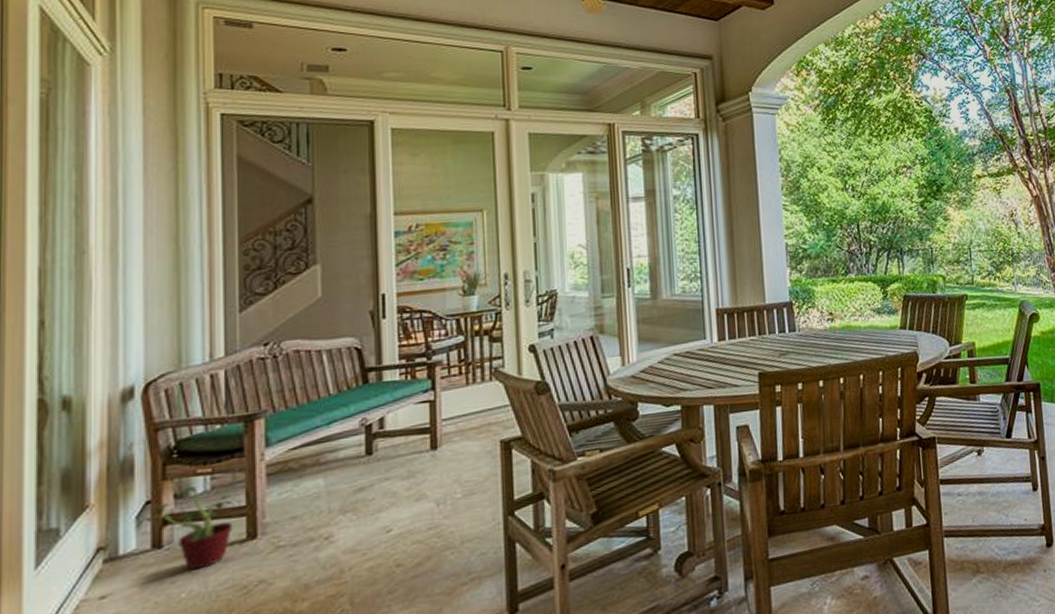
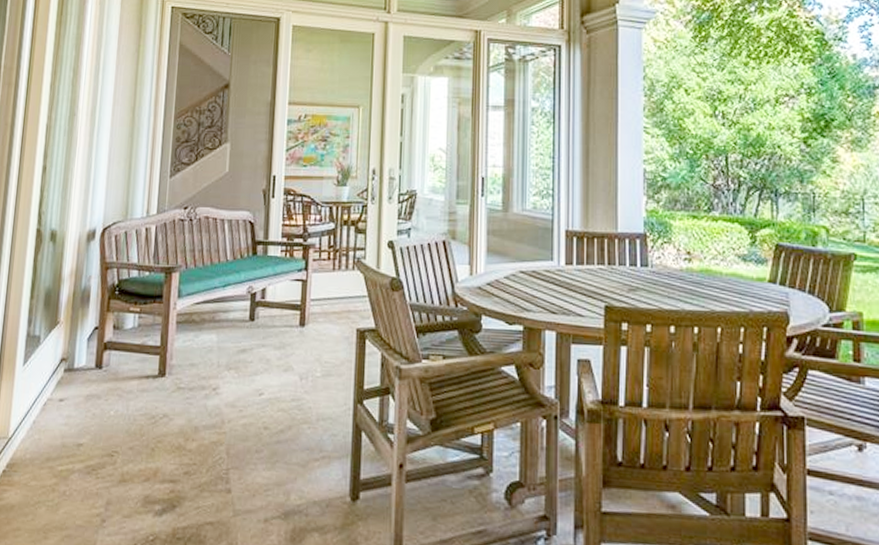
potted plant: present [135,485,235,571] -> none [86,320,153,394]

